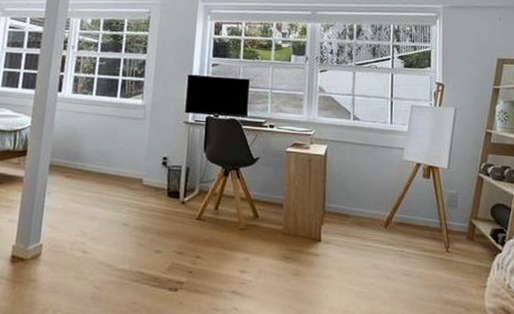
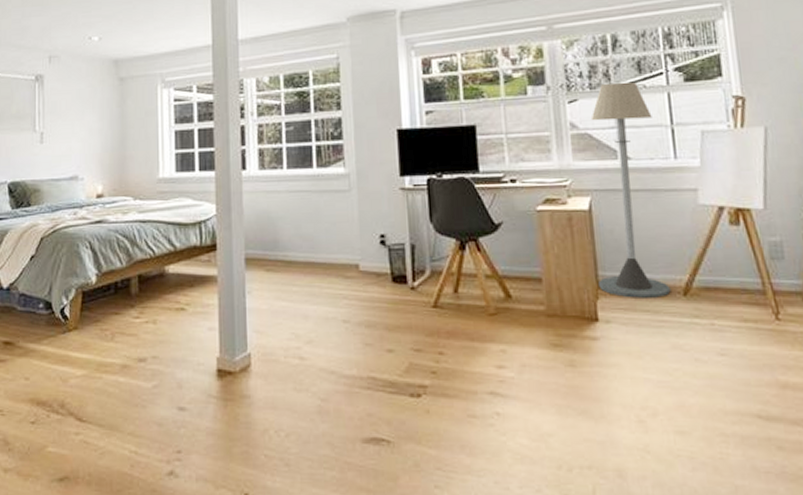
floor lamp: none [325,61,379,228] -> present [591,81,671,298]

